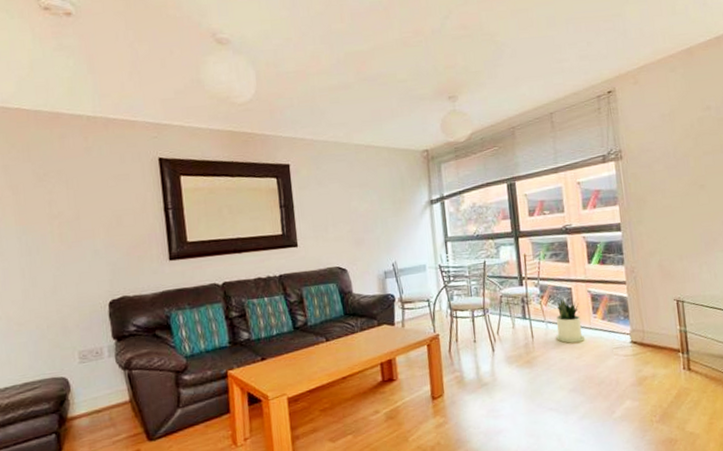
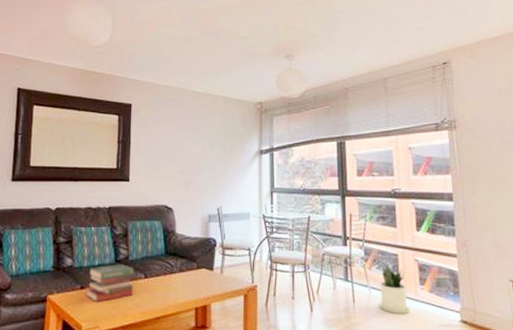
books: none [267,330,317,372] -> present [85,264,135,303]

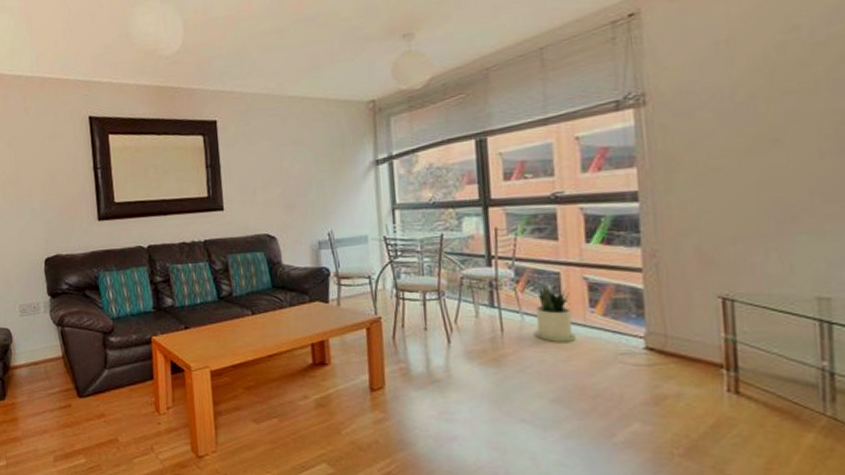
books: present [85,264,135,303] -> none [190,301,242,343]

